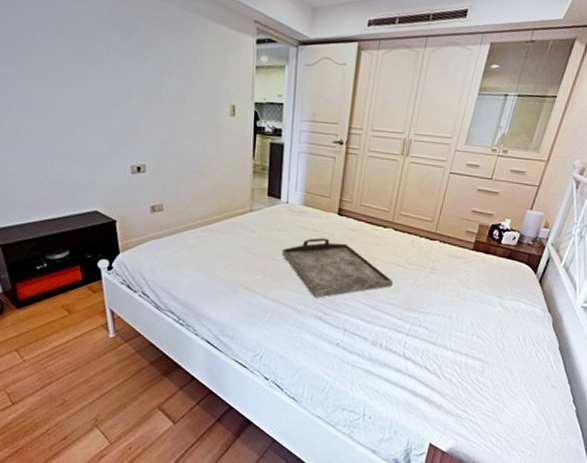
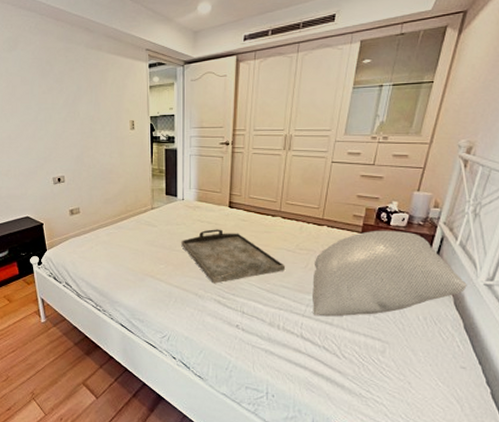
pillow: none [417,248,566,336] -> present [312,230,467,317]

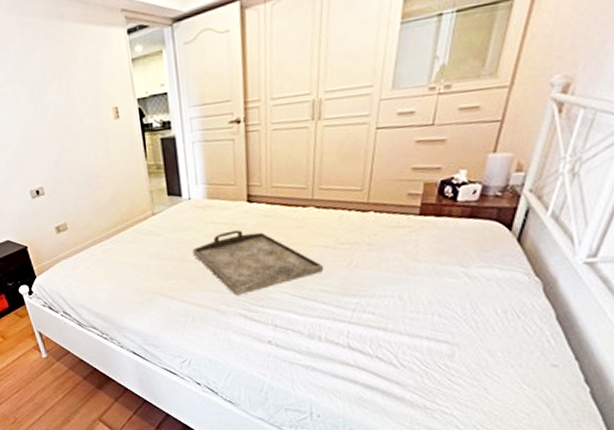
pillow: present [312,230,467,317] -> none [359,207,561,321]

